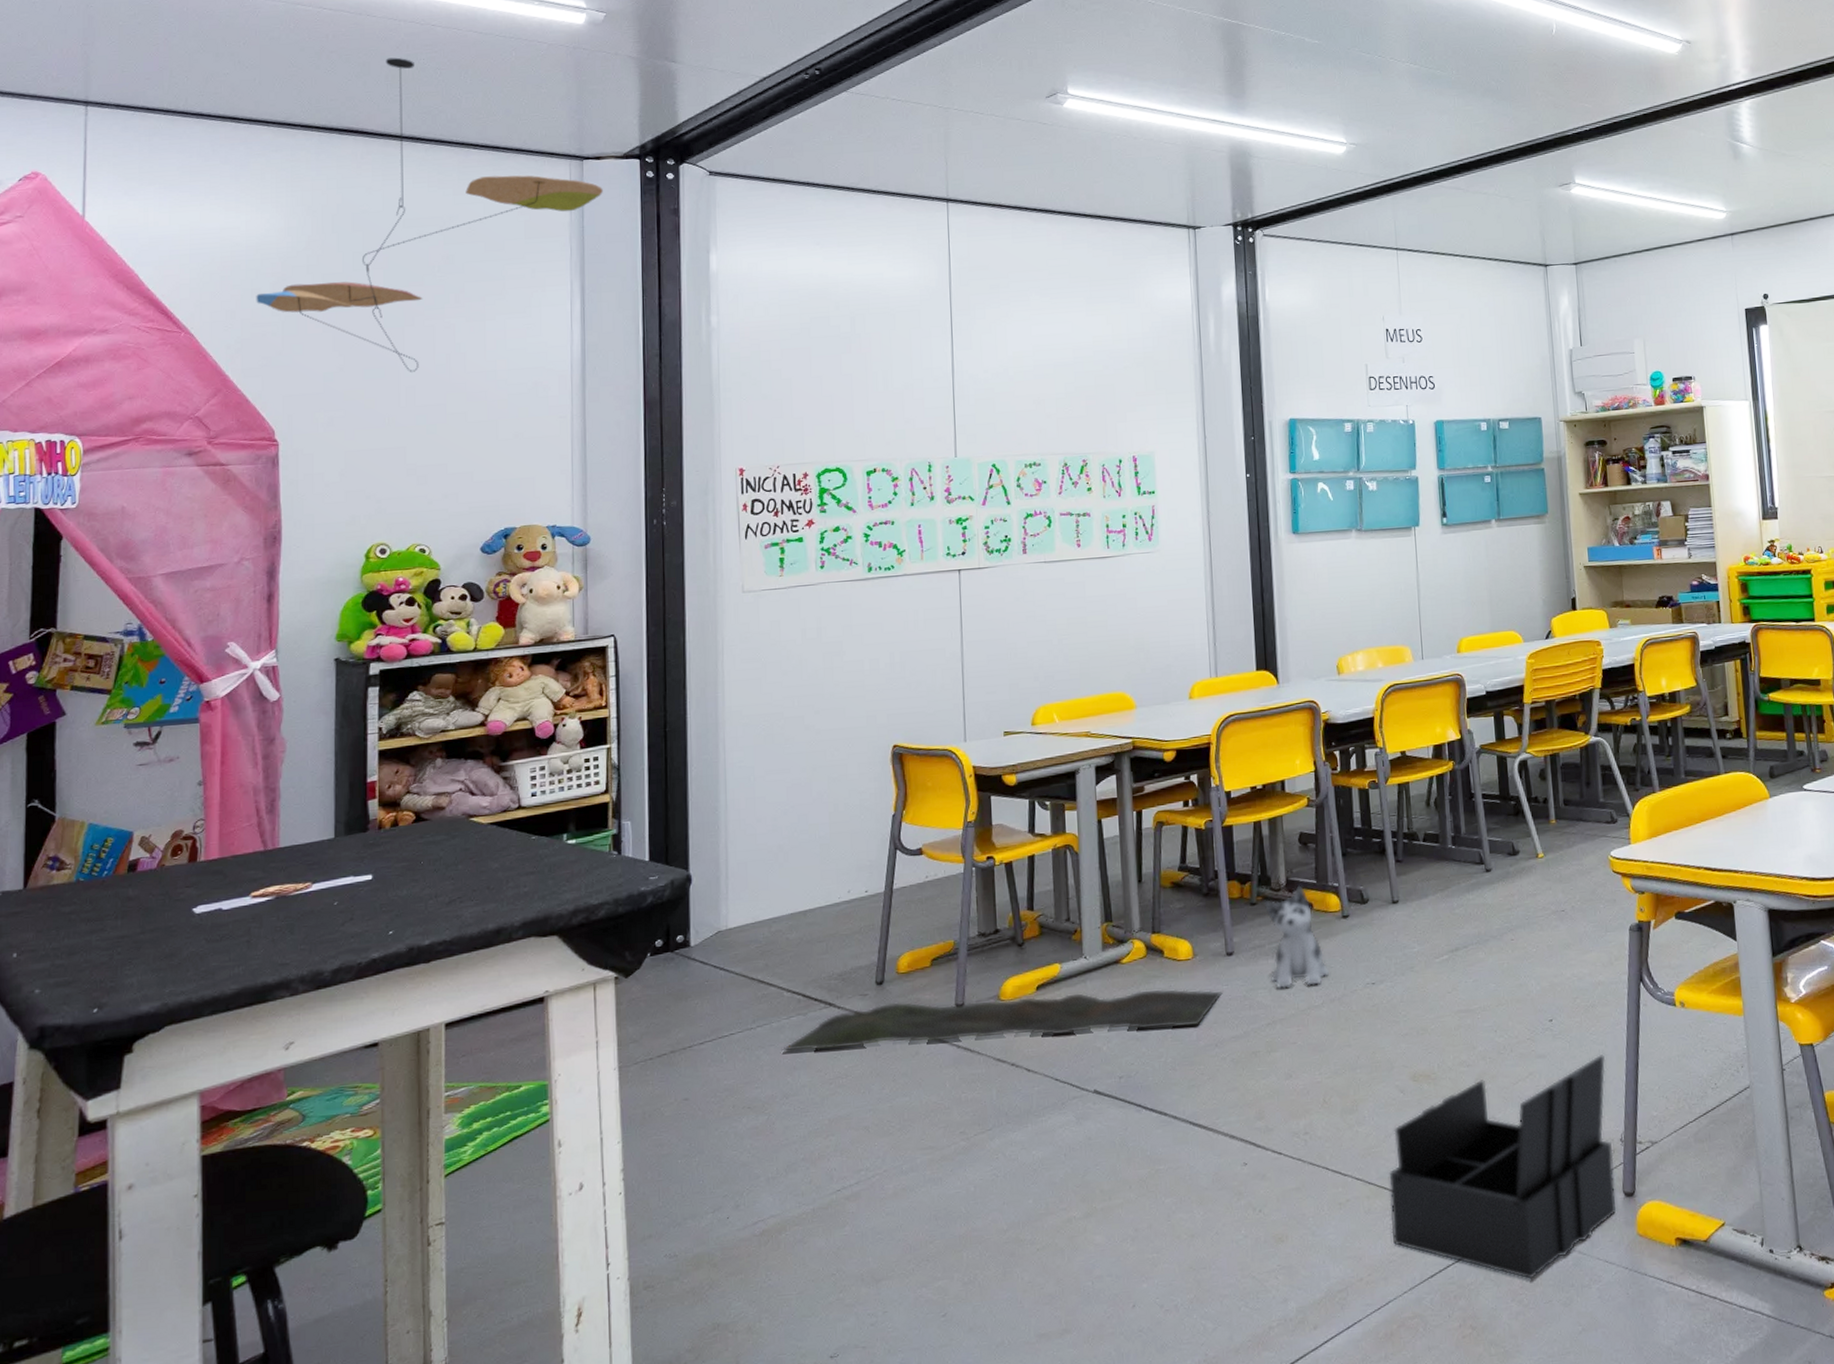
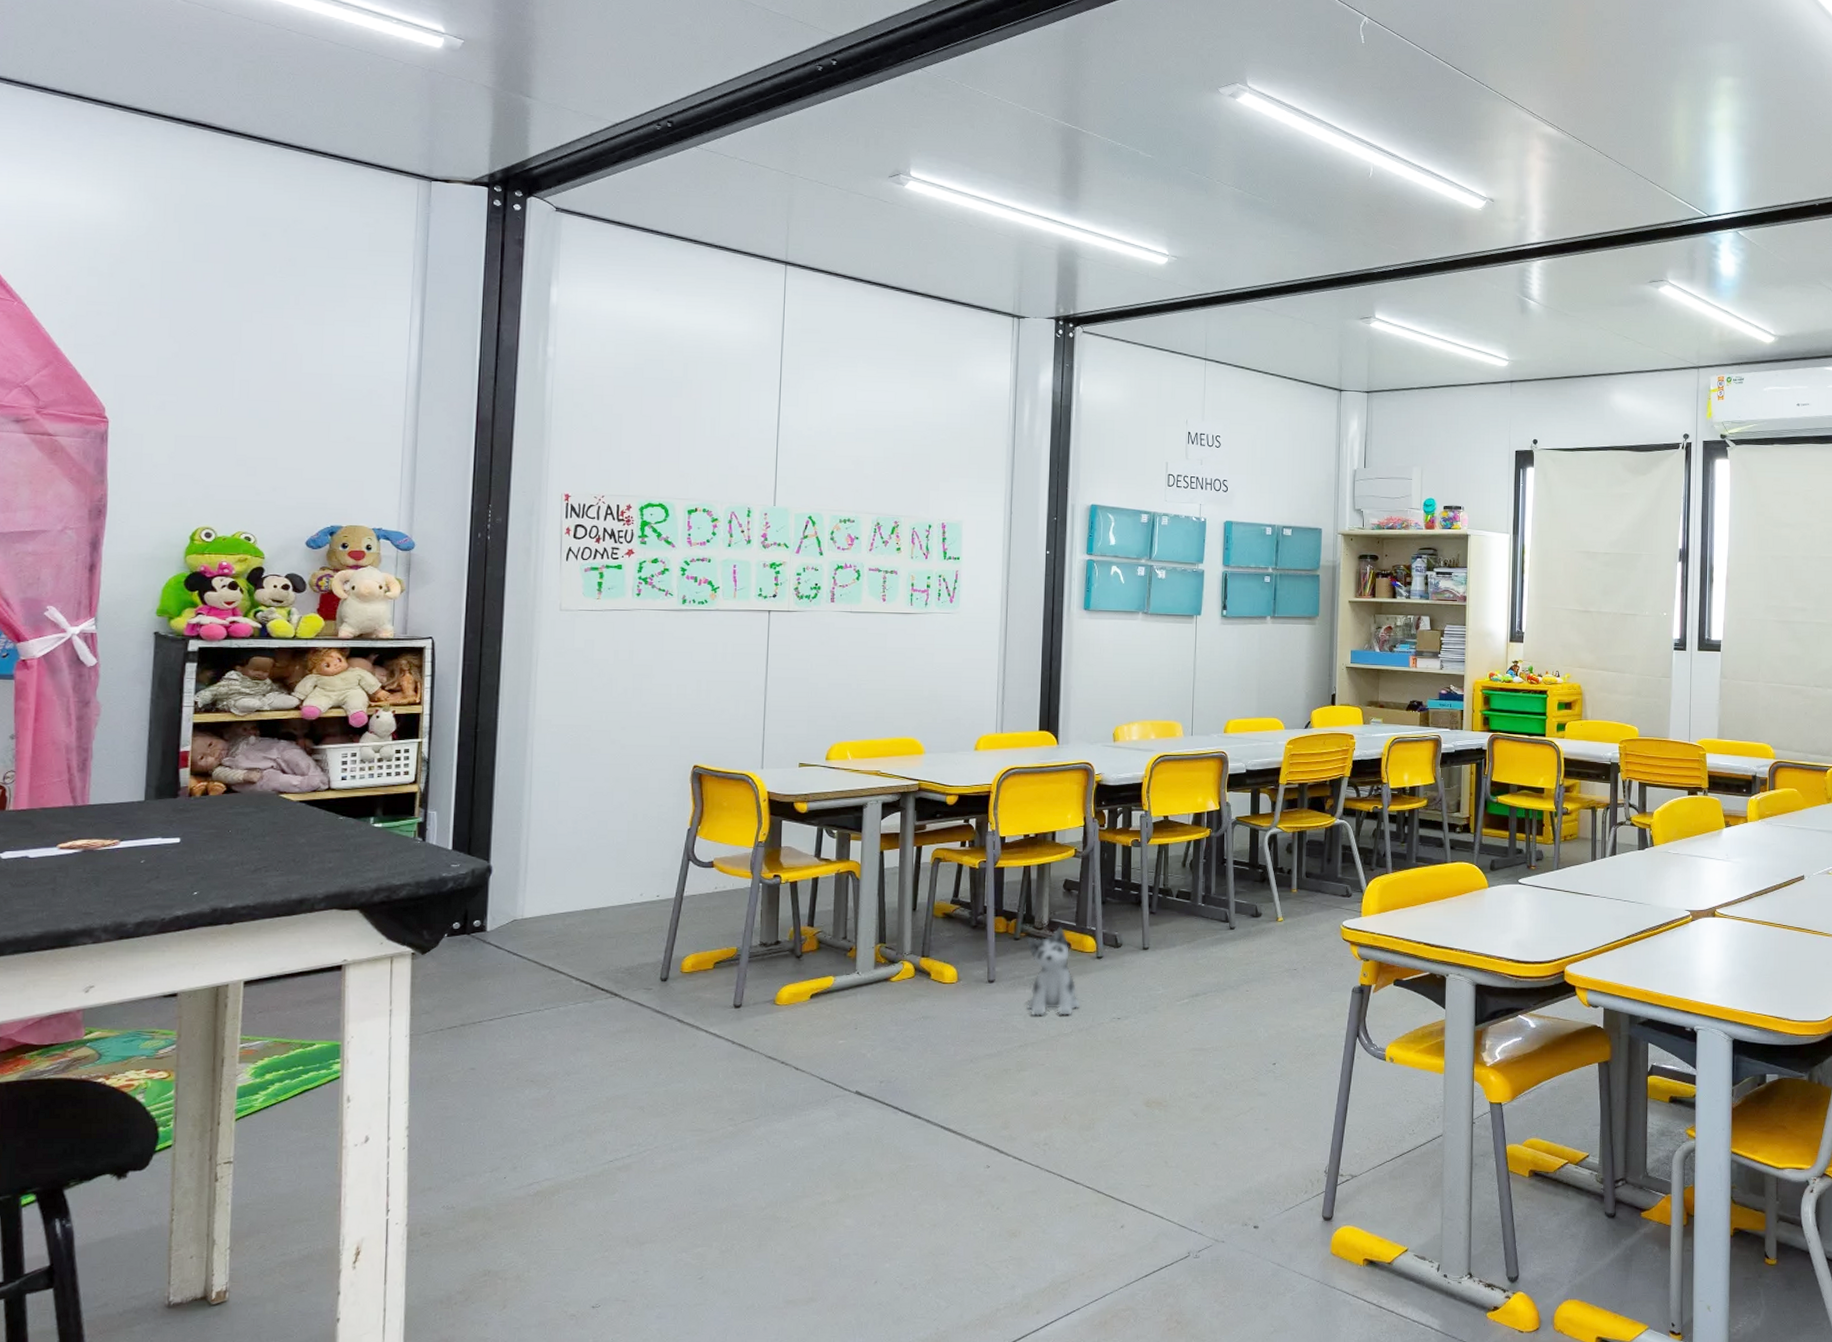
ceiling mobile: present [256,57,603,372] -> none [92,56,449,367]
rug: present [781,989,1223,1051] -> none [566,998,981,1042]
storage box: present [1389,1055,1617,1280] -> none [1114,1097,1319,1284]

